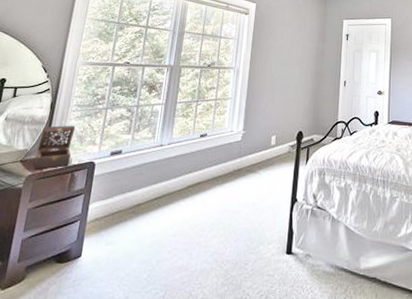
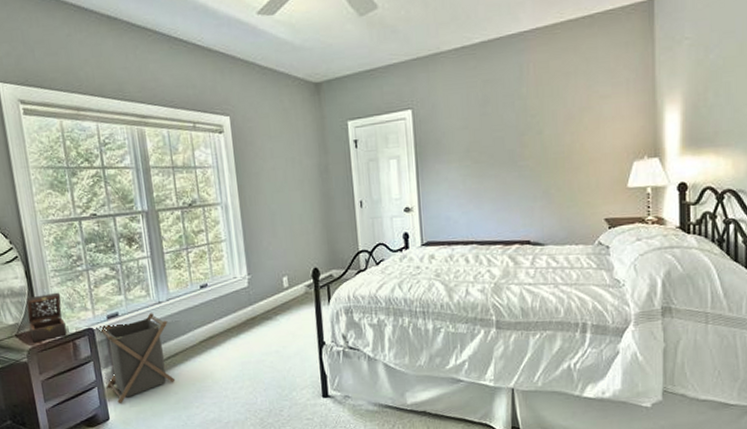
laundry basket: none [88,154,164,240] -> present [97,313,176,403]

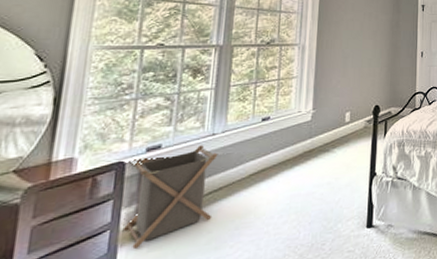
jewelry box: present [26,292,67,343] -> none [35,122,94,180]

